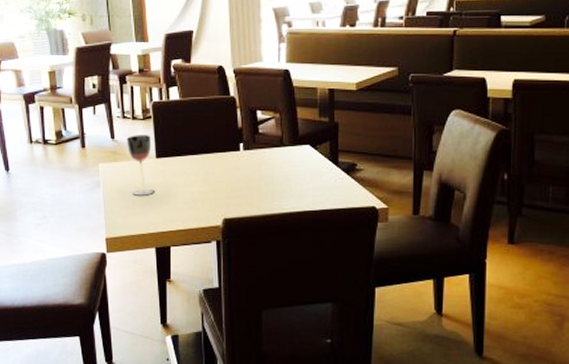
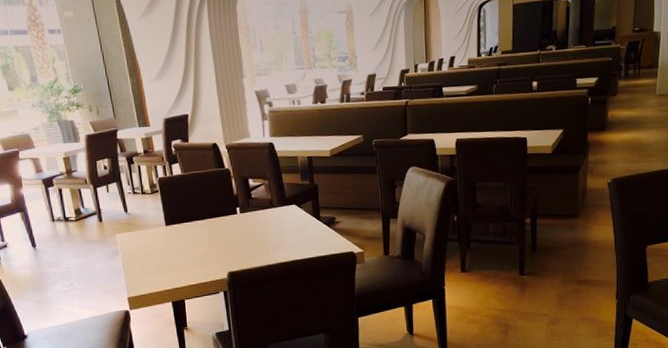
wineglass: present [126,135,155,196] -> none [138,206,167,259]

